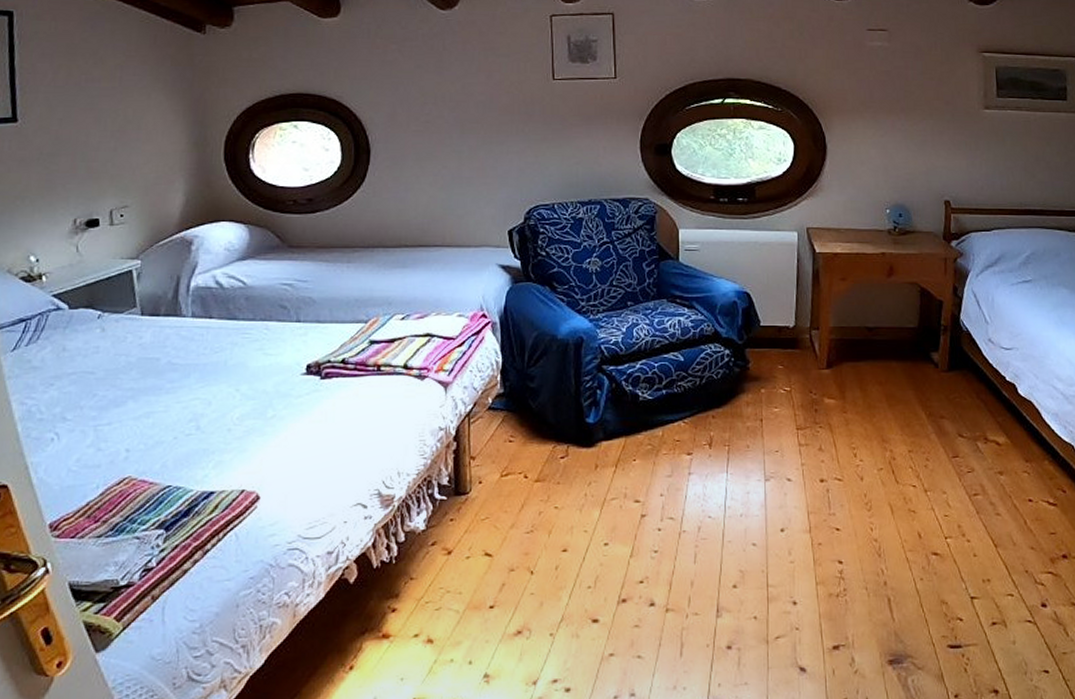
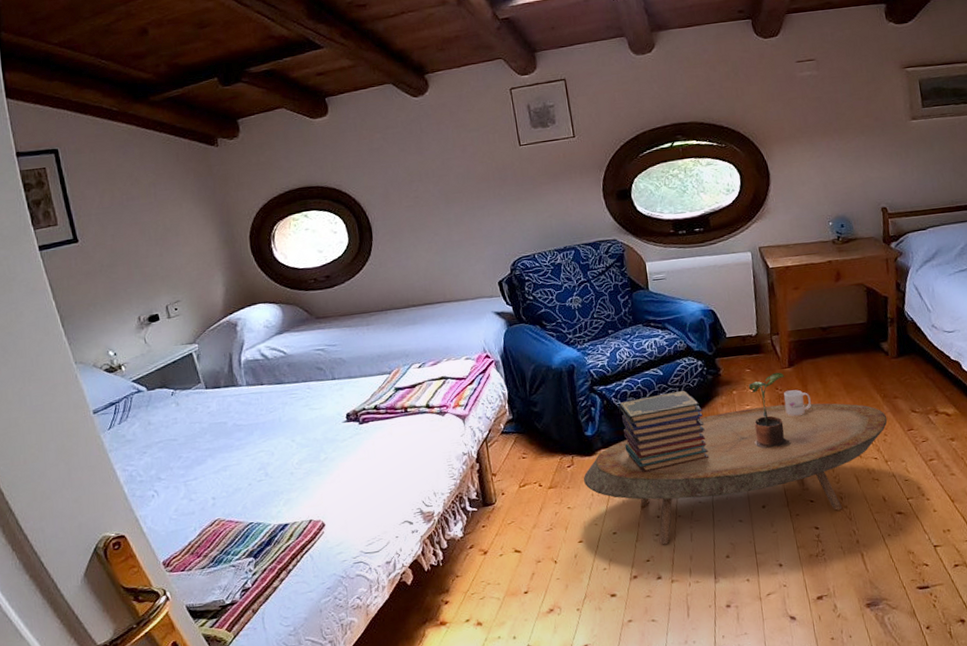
coffee table: none [577,411,931,565] -> present [583,403,888,545]
book stack: none [630,382,726,475] -> present [619,391,710,473]
potted plant: none [779,373,822,461] -> present [748,372,792,449]
mug: none [817,396,848,426] -> present [784,390,811,416]

